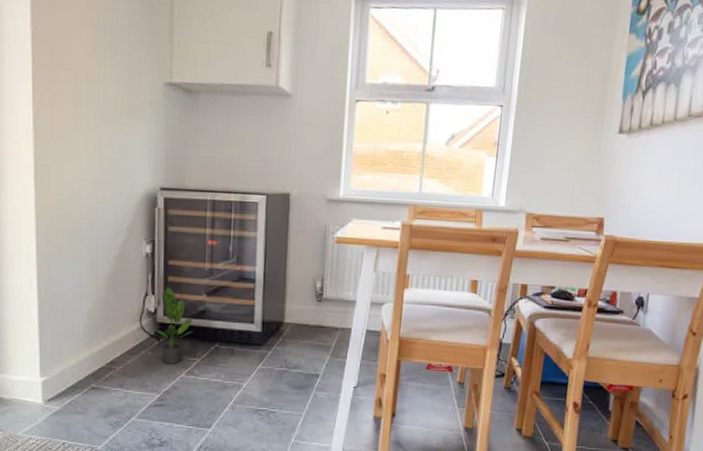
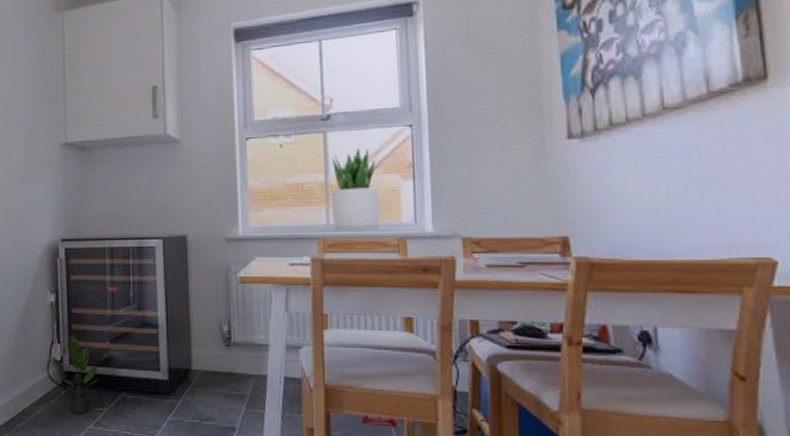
planter: none [424,122,468,201] -> present [331,148,380,231]

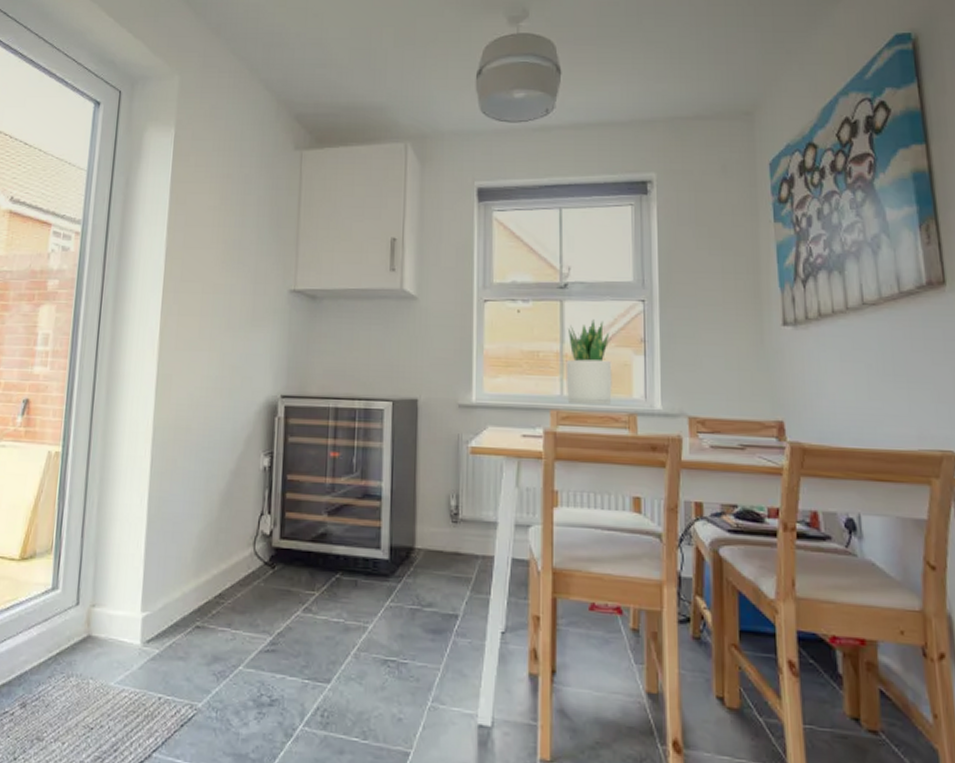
potted plant: present [61,334,99,414] -> none [268,504,312,598]

